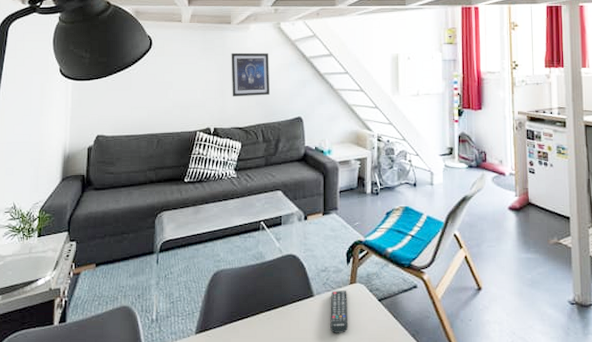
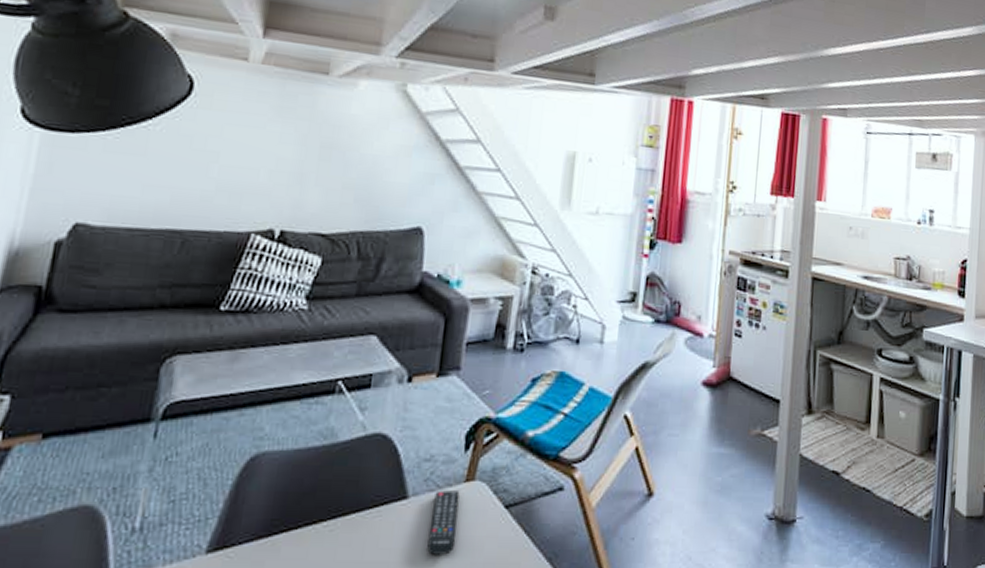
wall art: present [231,52,269,97] -> none [316,118,384,190]

